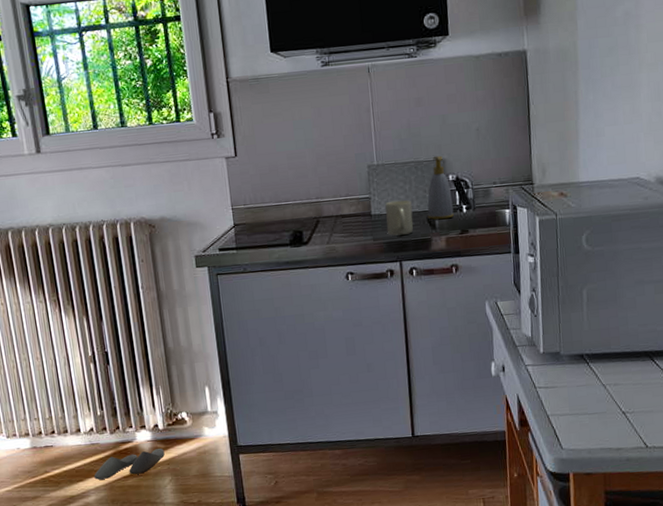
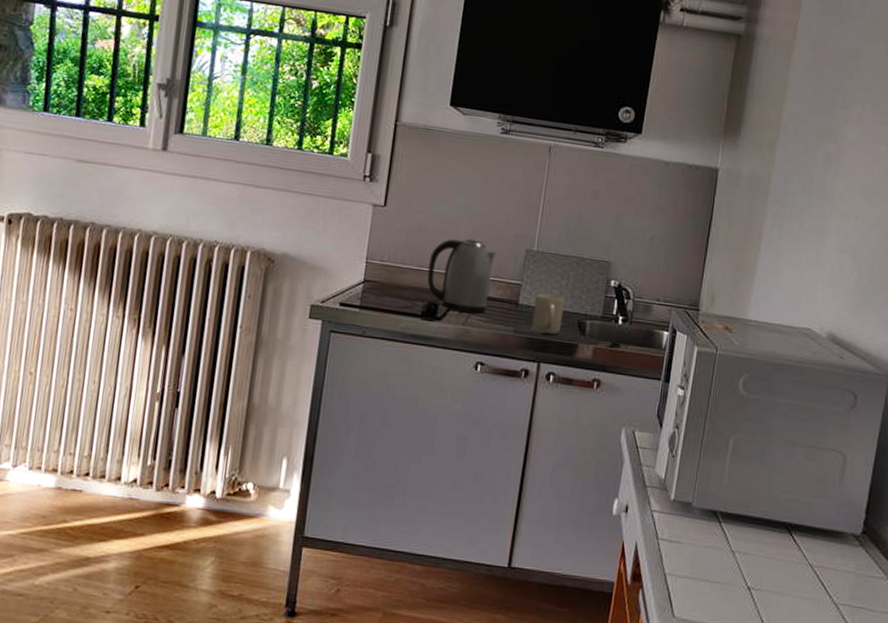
slippers: present [94,448,165,480] -> none [121,518,215,547]
kettle: none [285,167,345,234] -> present [427,238,495,314]
soap bottle: present [427,155,454,220] -> none [578,256,610,328]

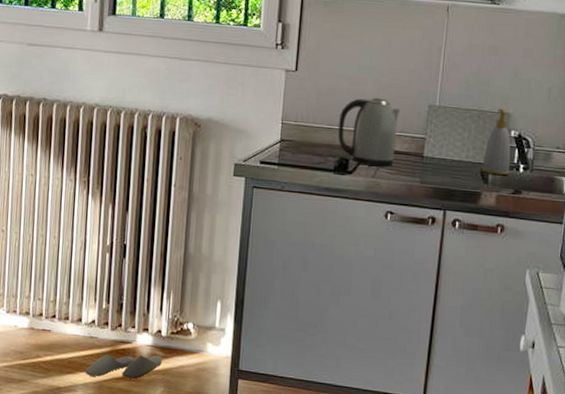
slippers: none [121,518,215,547] -> present [85,354,162,379]
mug: present [531,293,565,335] -> none [436,146,468,184]
soap bottle: none [578,256,610,328] -> present [481,108,511,176]

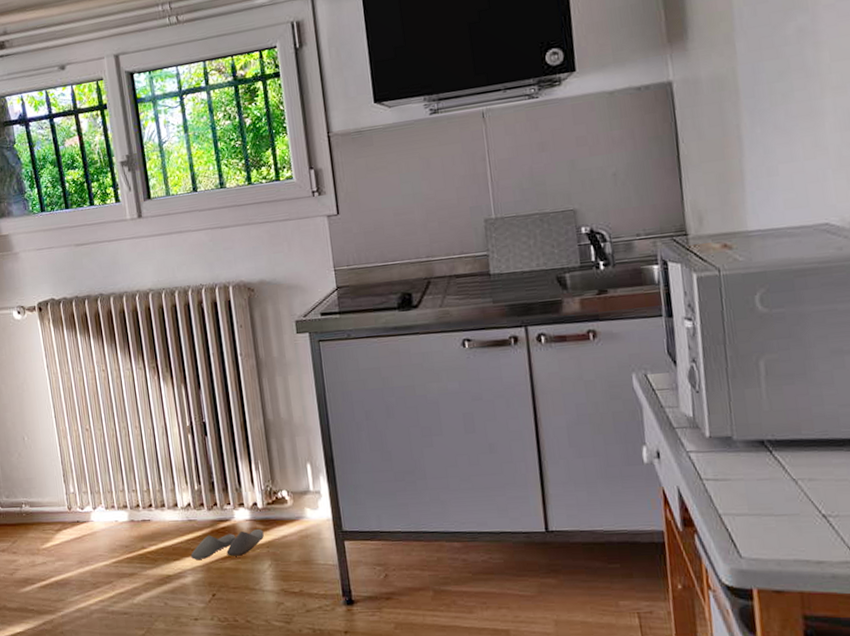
kettle: present [337,97,400,167] -> none [392,223,460,296]
soap bottle: present [481,108,511,176] -> none [556,205,589,279]

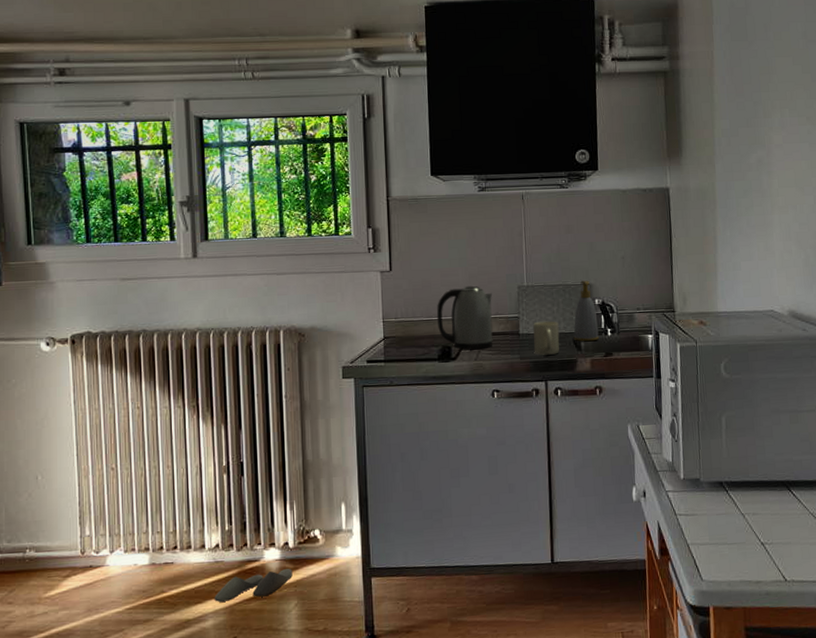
kettle: none [392,223,460,296] -> present [436,285,493,350]
mug: none [506,257,541,298] -> present [533,321,560,355]
soap bottle: none [556,205,589,279] -> present [573,280,599,342]

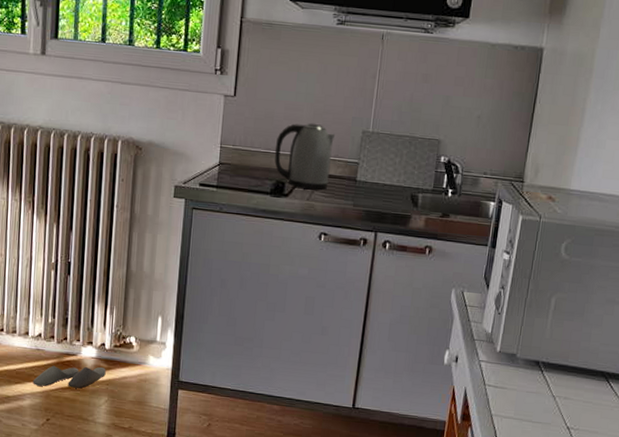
mug: present [533,321,560,355] -> none [368,170,399,207]
soap bottle: present [573,280,599,342] -> none [411,135,441,200]

